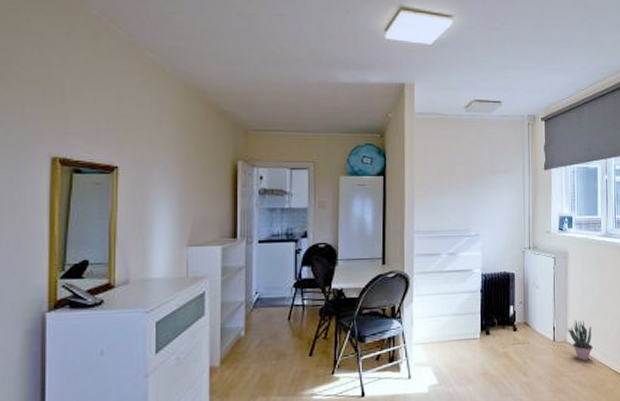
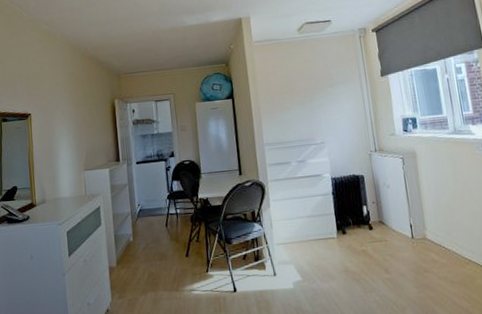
potted plant: present [568,319,593,361] -> none [425,216,456,257]

